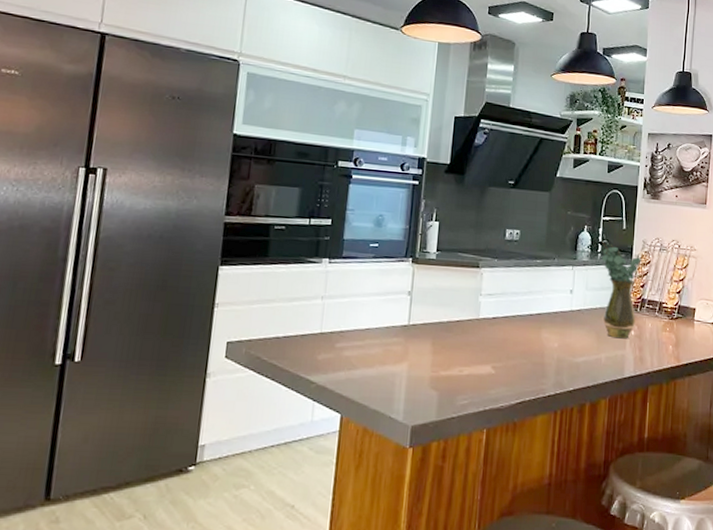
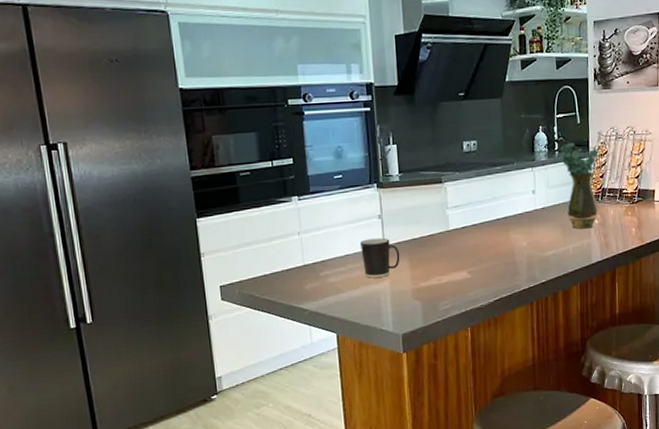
mug: none [383,314,424,359] -> present [360,238,400,278]

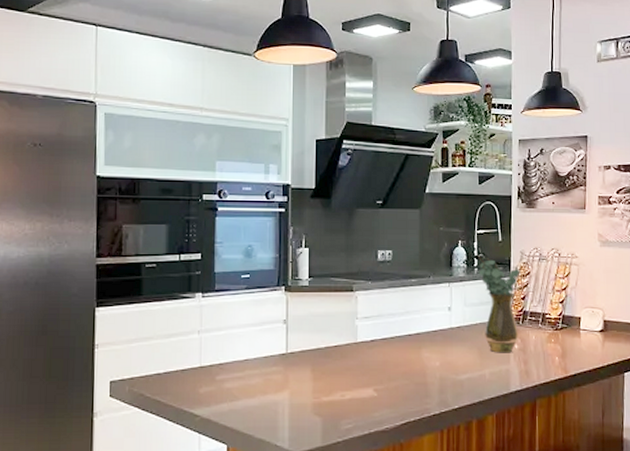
mug: present [360,238,400,278] -> none [262,344,303,387]

